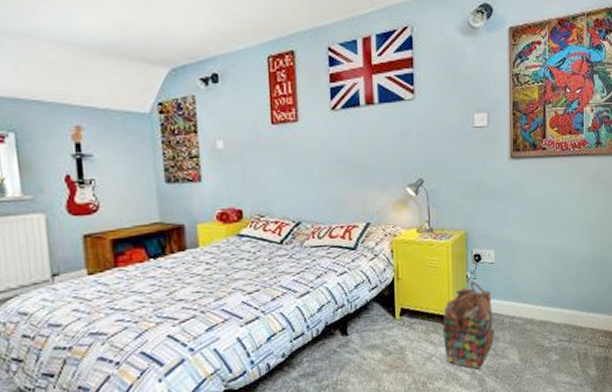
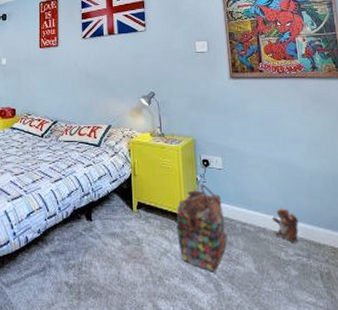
plush toy: none [539,297,564,330] -> present [271,208,299,243]

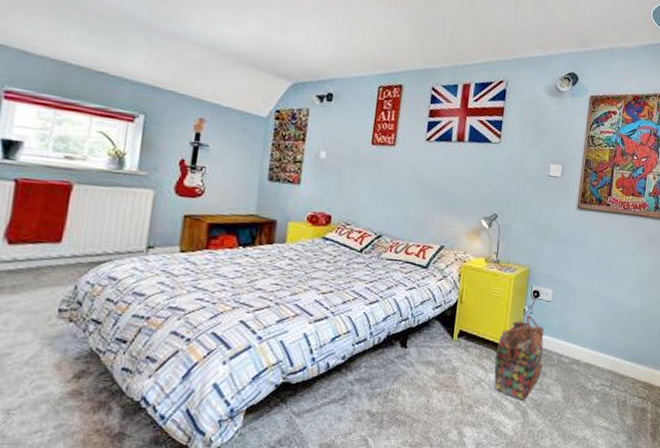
plush toy: present [271,208,299,243] -> none [586,342,610,374]

